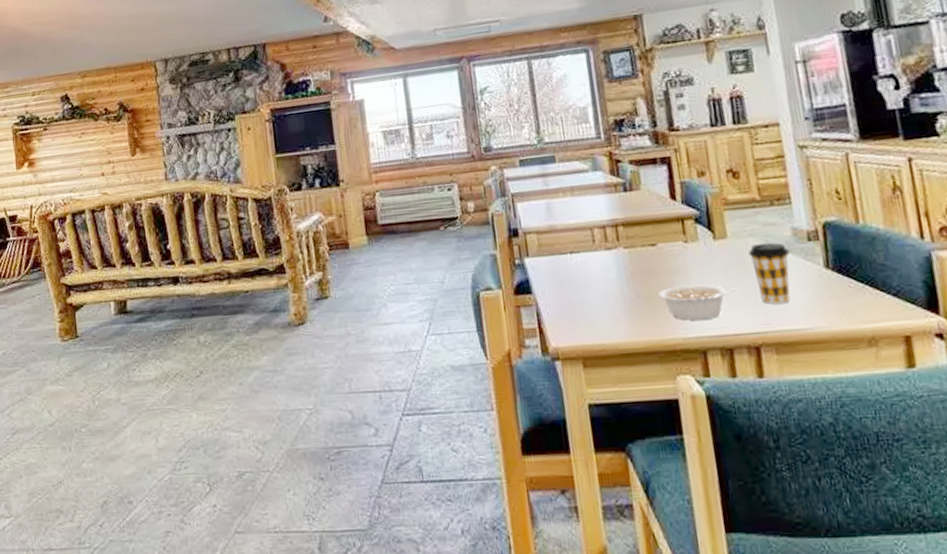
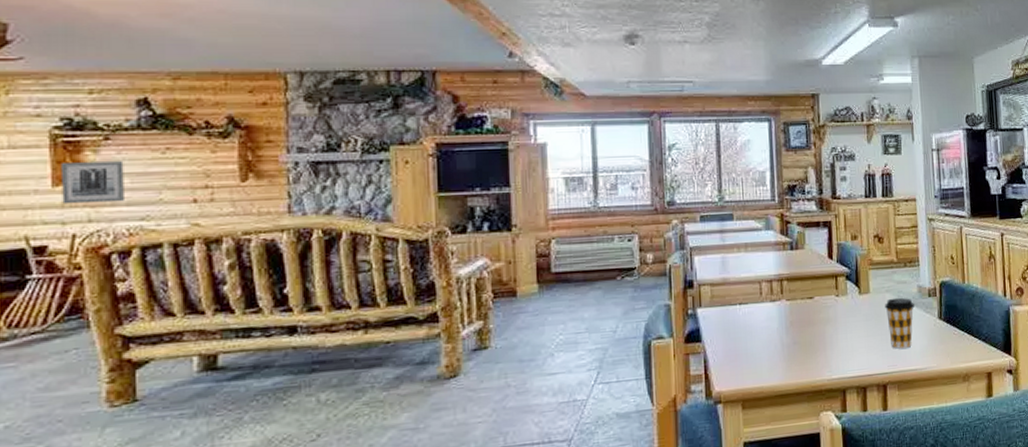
wall art: none [21,146,59,183] -> present [62,161,124,205]
legume: present [658,284,741,321] -> none [812,332,877,364]

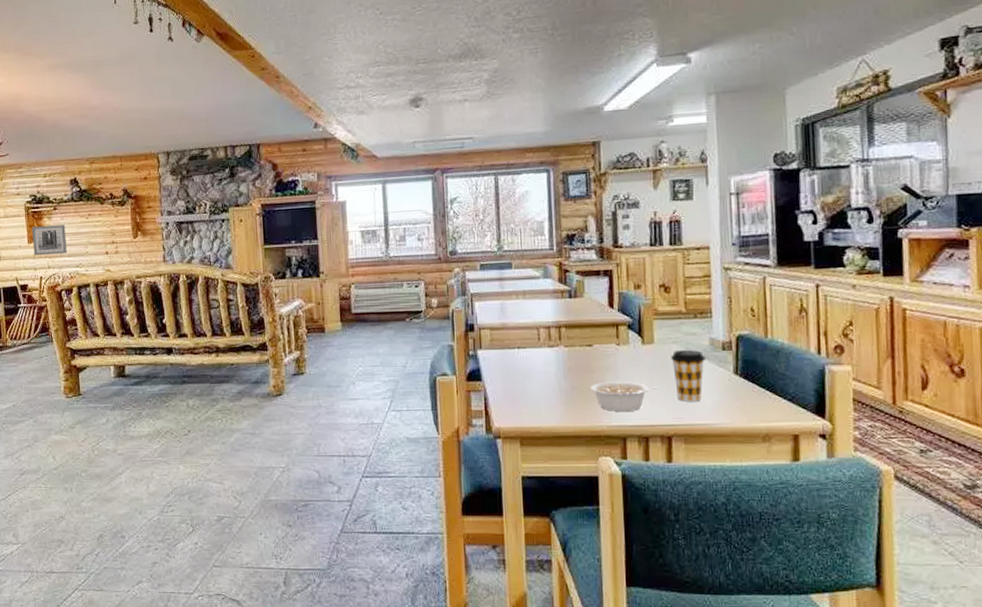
legume: none [812,332,877,364] -> present [590,381,661,411]

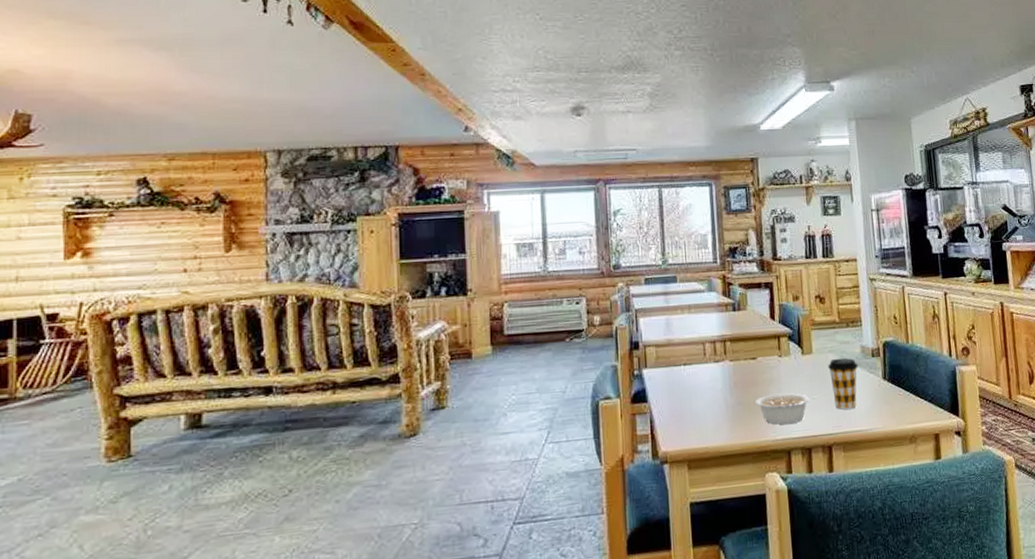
wall art: present [32,225,67,256] -> none [72,235,125,275]

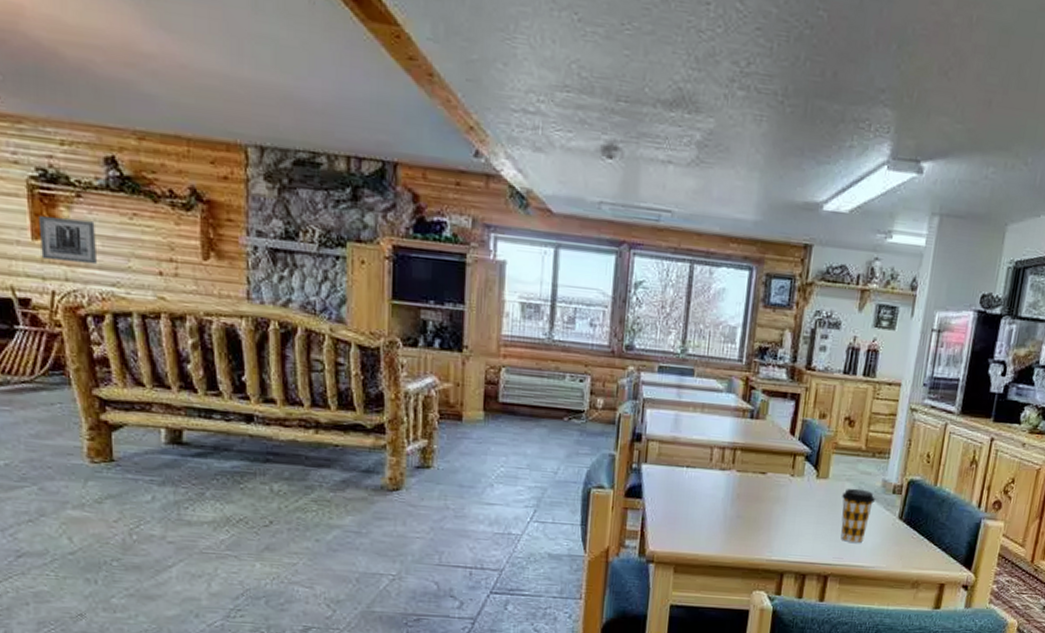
wall art: none [72,235,125,275] -> present [39,216,97,265]
legume: present [755,393,821,425] -> none [756,513,827,547]

